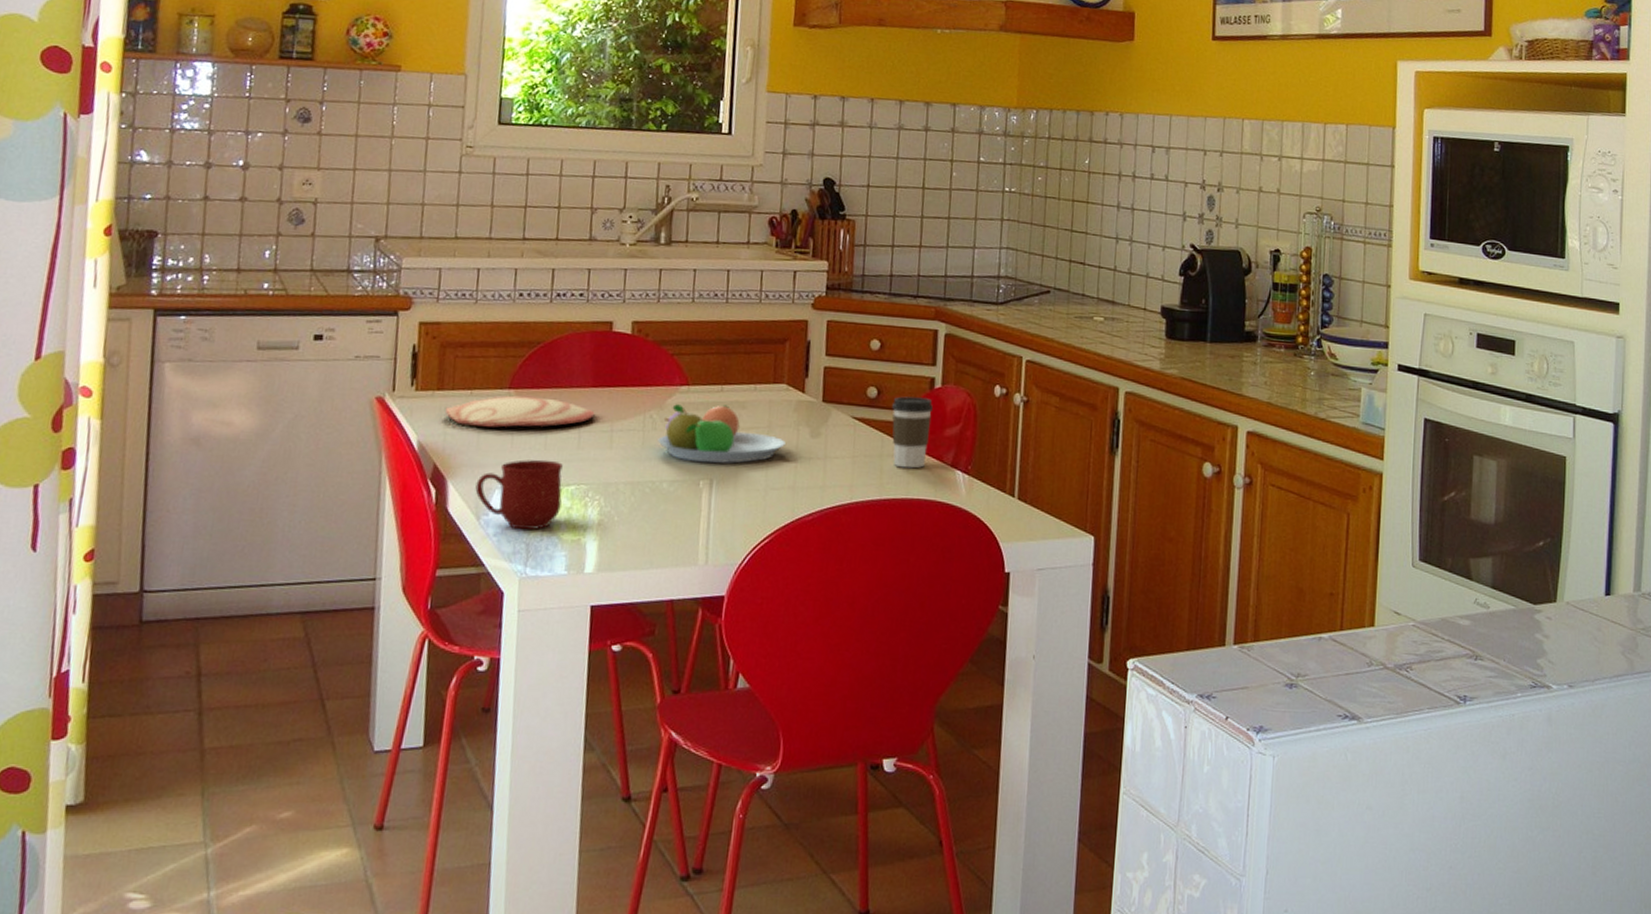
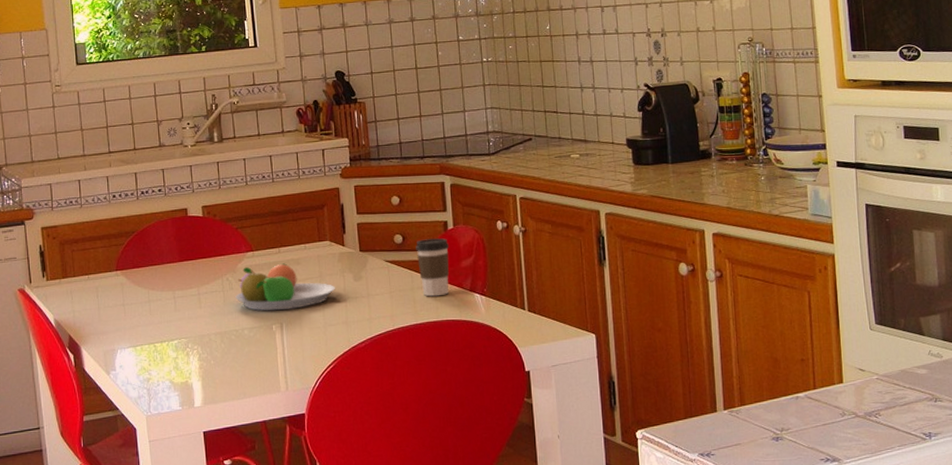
plate: present [445,395,595,427] -> none [72,274,184,303]
mug: present [475,459,563,530] -> none [103,322,169,379]

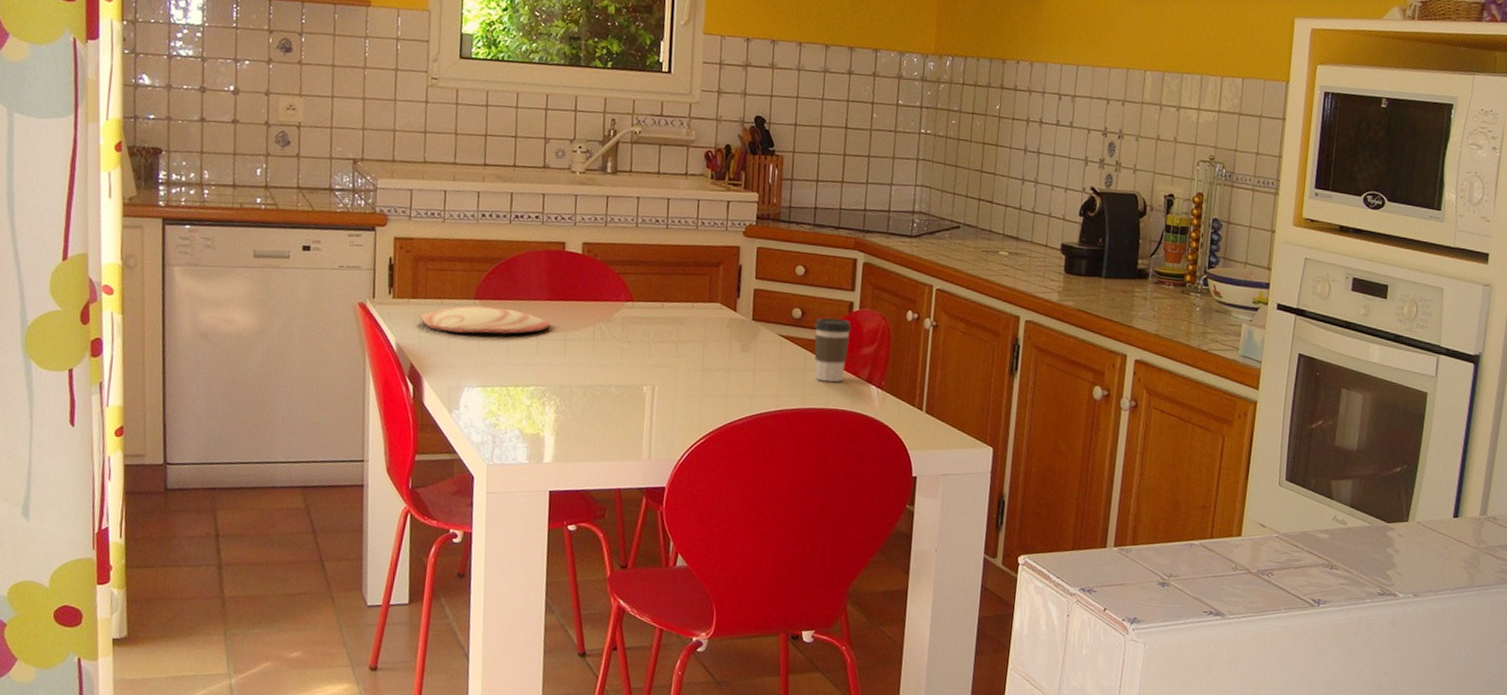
plate: none [72,274,184,303] -> present [420,305,551,334]
fruit bowl: present [235,263,335,311] -> none [606,318,719,372]

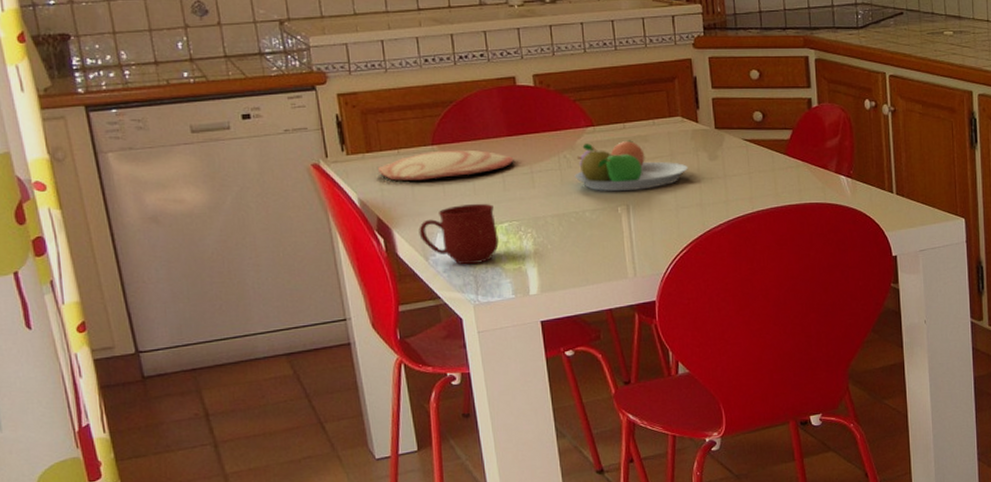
mug: none [447,362,523,424] -> present [419,203,499,265]
fruit bowl: none [606,318,719,372] -> present [574,140,688,192]
coffee cup: present [814,317,851,382] -> none [777,116,813,178]

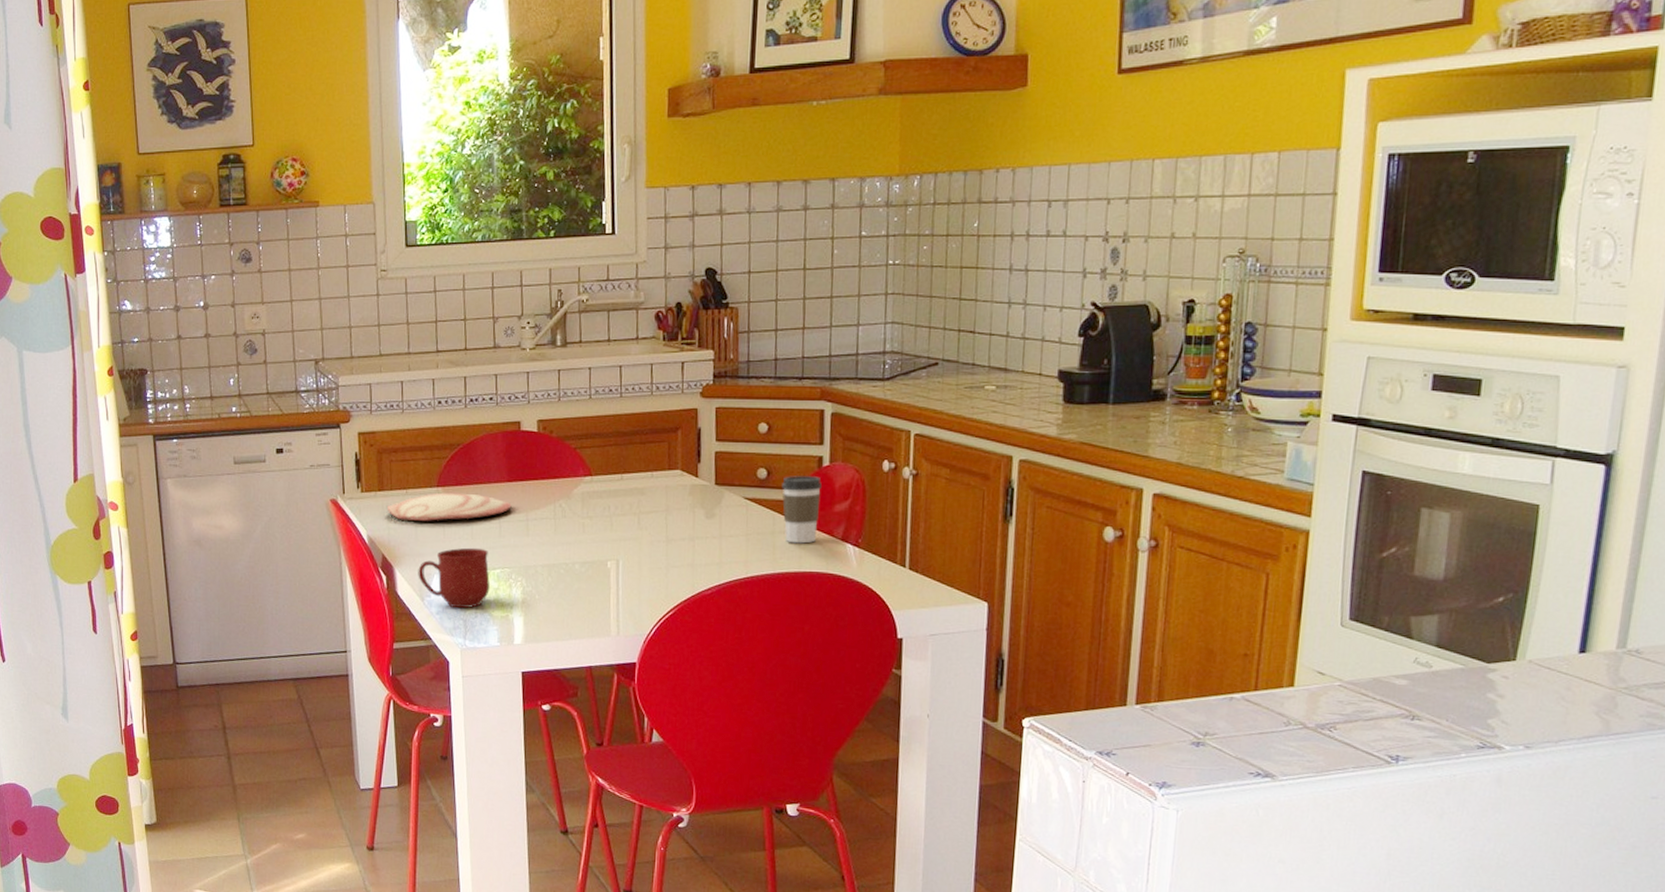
fruit bowl: present [574,140,688,192] -> none [568,492,683,546]
coffee cup: none [777,116,813,178] -> present [782,476,822,544]

